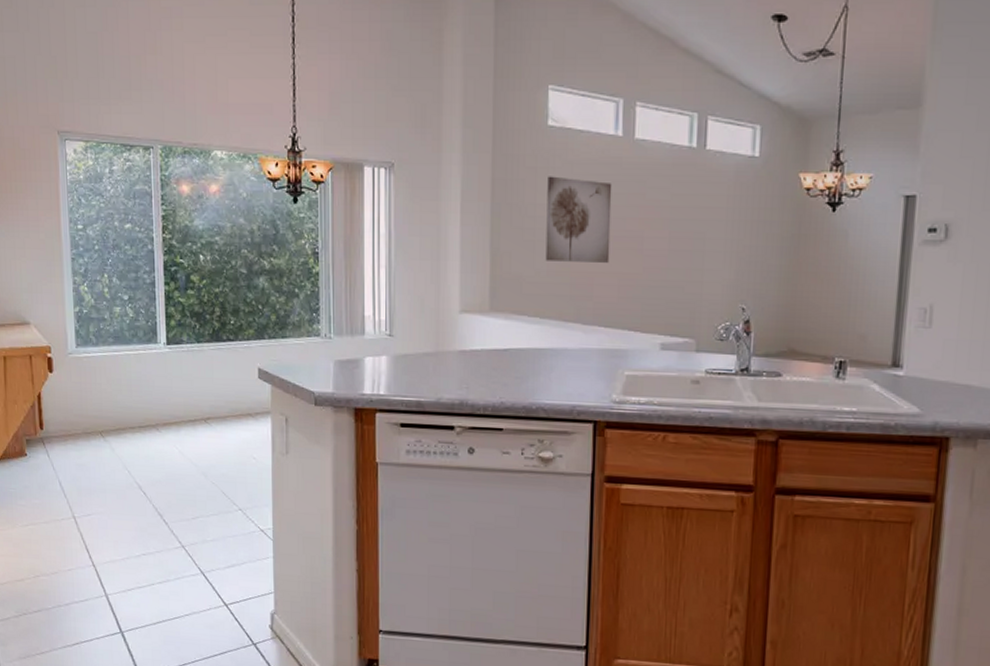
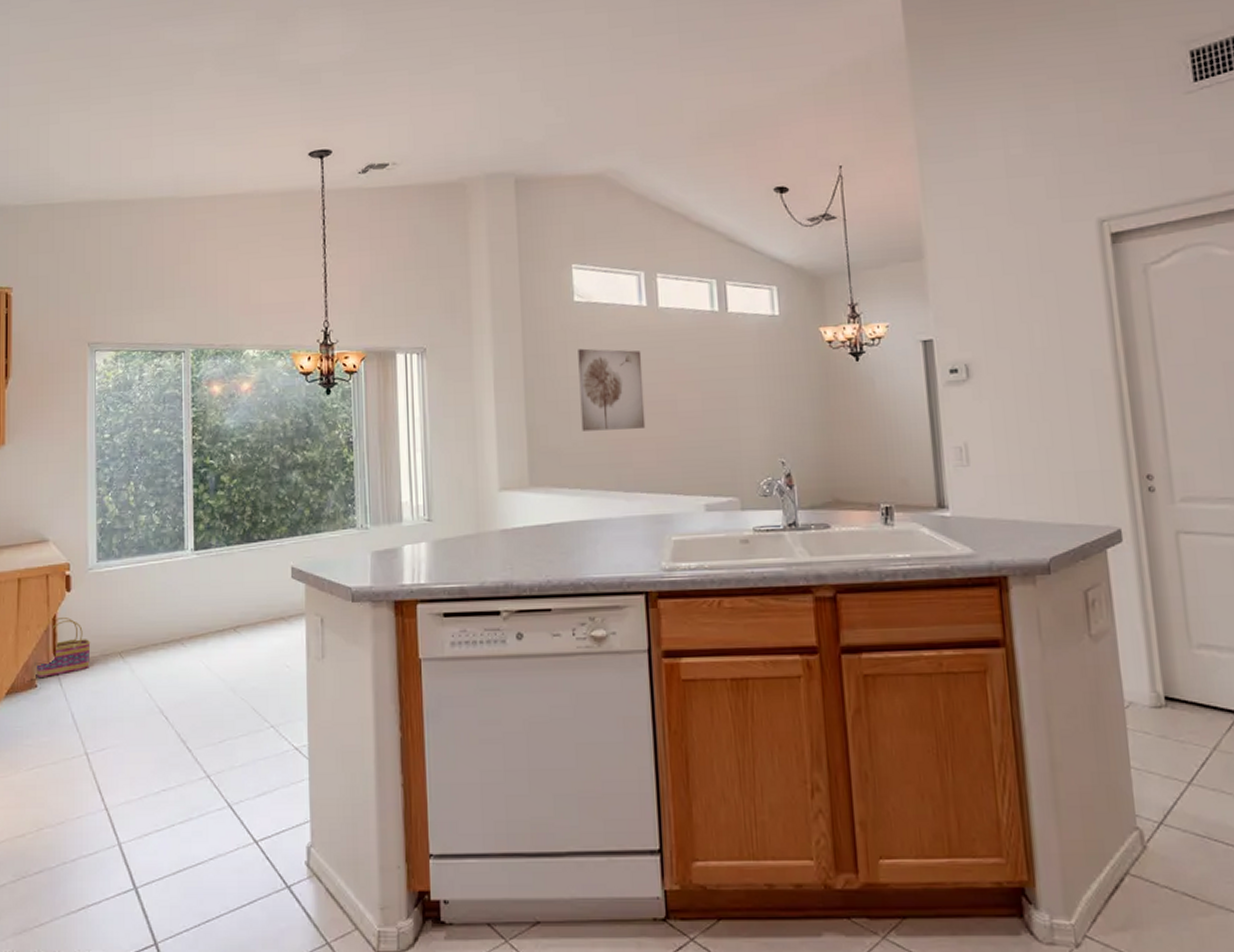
basket: none [23,396,74,448] -> present [34,618,91,677]

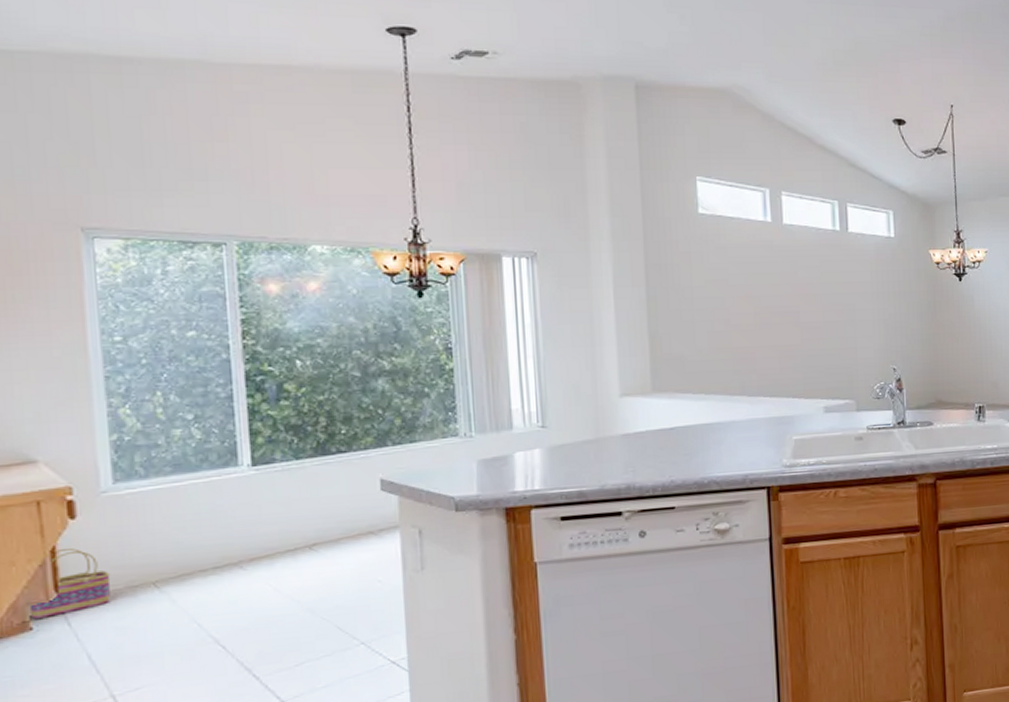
wall art: present [578,348,646,431] -> none [702,260,769,340]

